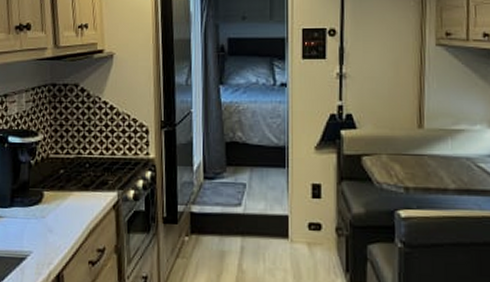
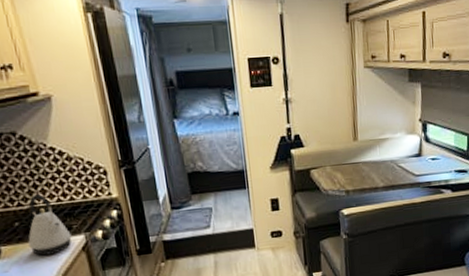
kettle: none [67,145,106,208] -> present [28,194,72,256]

